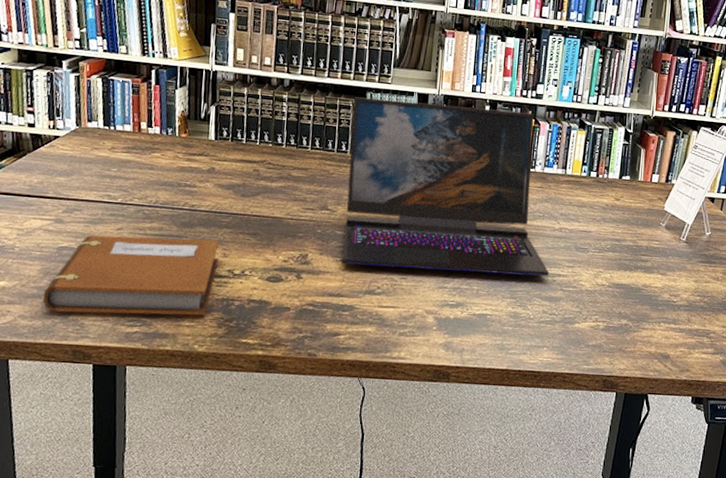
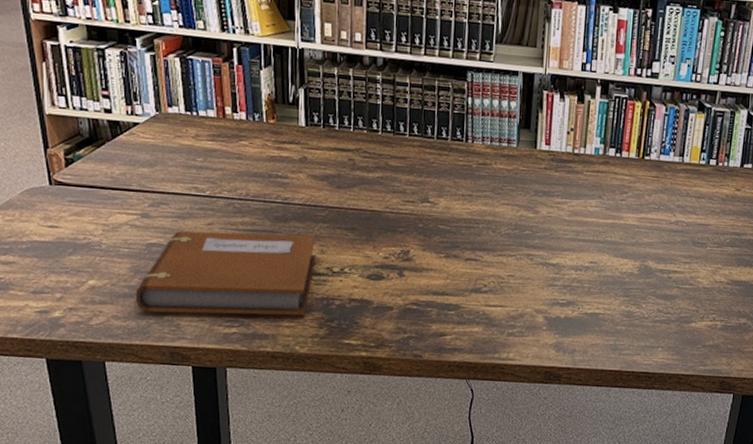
laptop: present [342,97,549,276] -> none [445,77,665,273]

